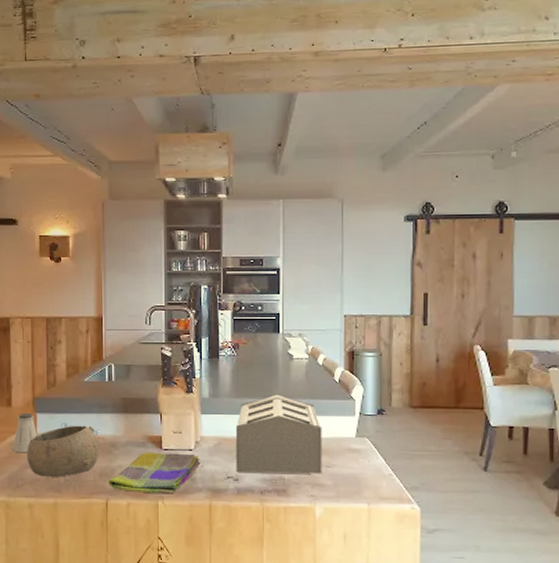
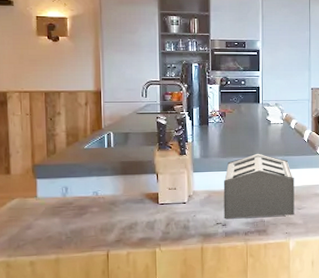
saltshaker: present [12,412,37,453] -> none [12,179,37,216]
bowl: present [27,425,99,477] -> none [27,187,100,236]
dish towel: present [109,452,201,495] -> none [109,206,194,243]

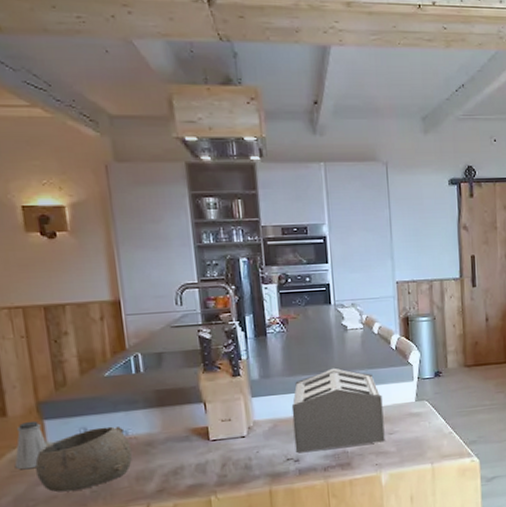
saltshaker: none [12,179,37,216] -> present [14,420,47,470]
bowl: none [27,187,100,236] -> present [35,426,133,492]

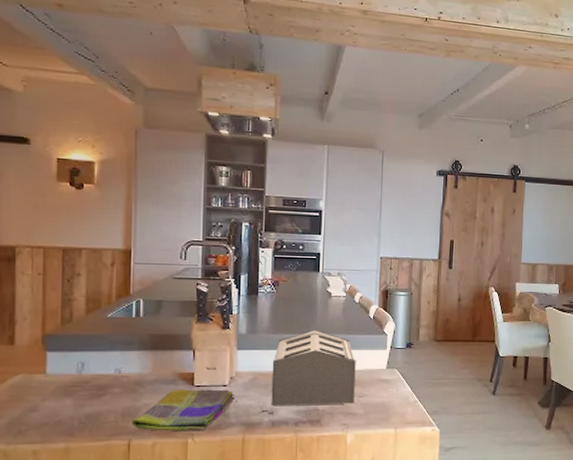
saltshaker: present [14,420,47,470] -> none [14,351,46,396]
bowl: present [35,426,133,492] -> none [33,363,122,420]
dish towel: none [148,441,257,492] -> present [132,389,236,432]

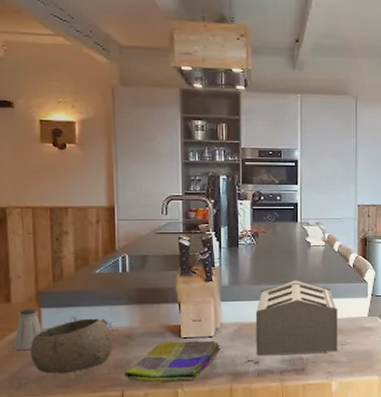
saltshaker: none [14,351,46,396] -> present [13,308,42,351]
bowl: none [33,363,122,420] -> present [30,318,114,374]

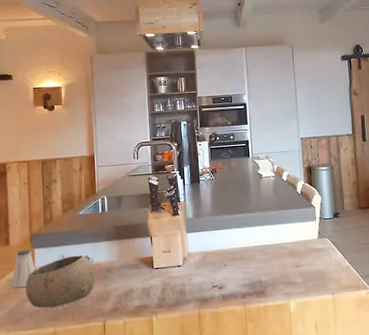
dish towel: present [124,340,222,382] -> none [105,270,189,311]
toaster: present [255,280,338,355] -> none [217,209,293,281]

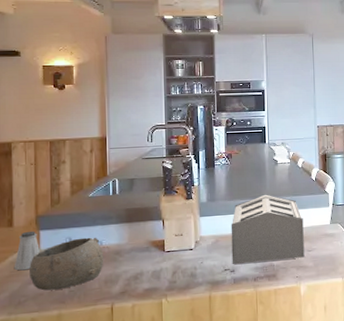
toaster: none [217,209,293,281] -> present [231,194,305,264]

